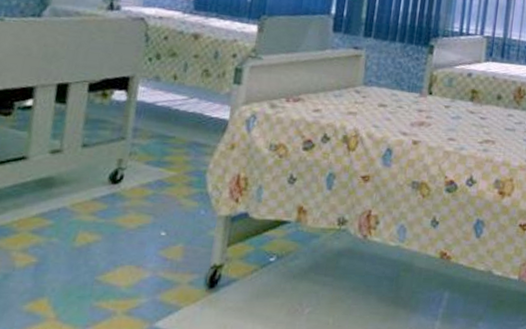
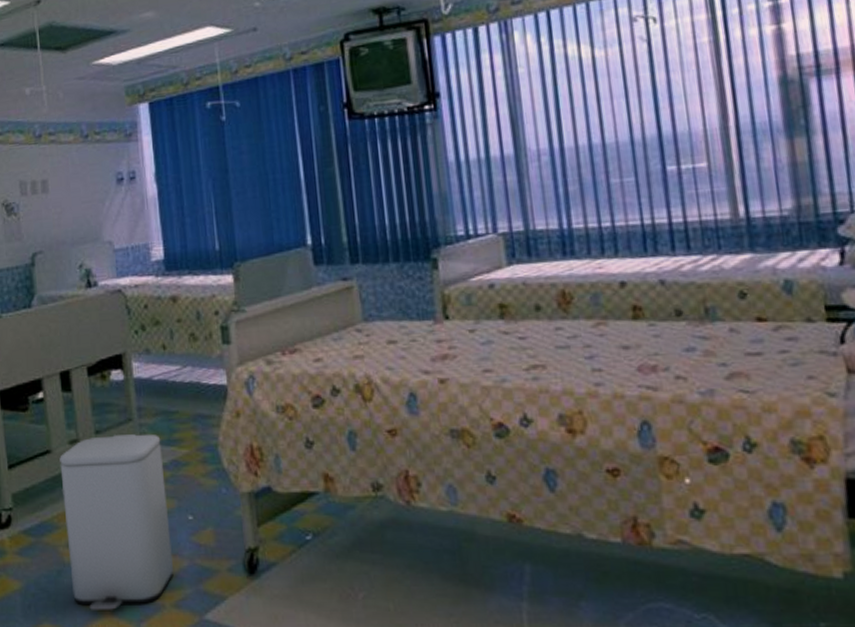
pedal bin: none [16,149,151,316] -> present [59,433,174,611]

